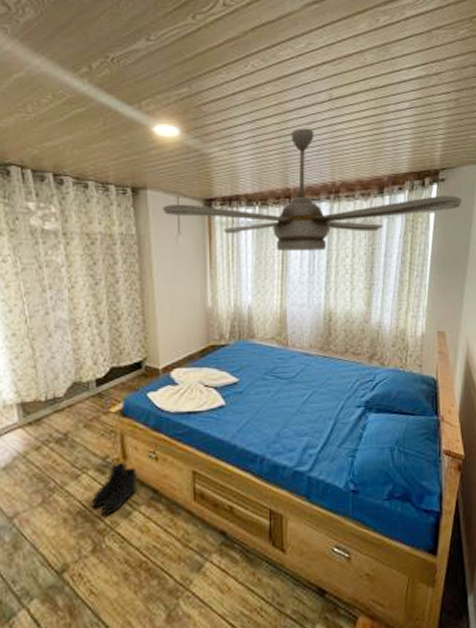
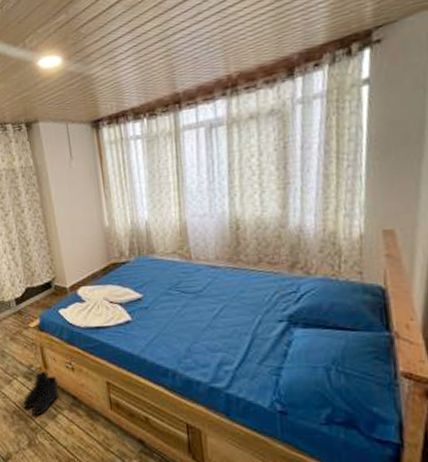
ceiling fan: present [163,128,462,251] -> none [54,21,410,161]

